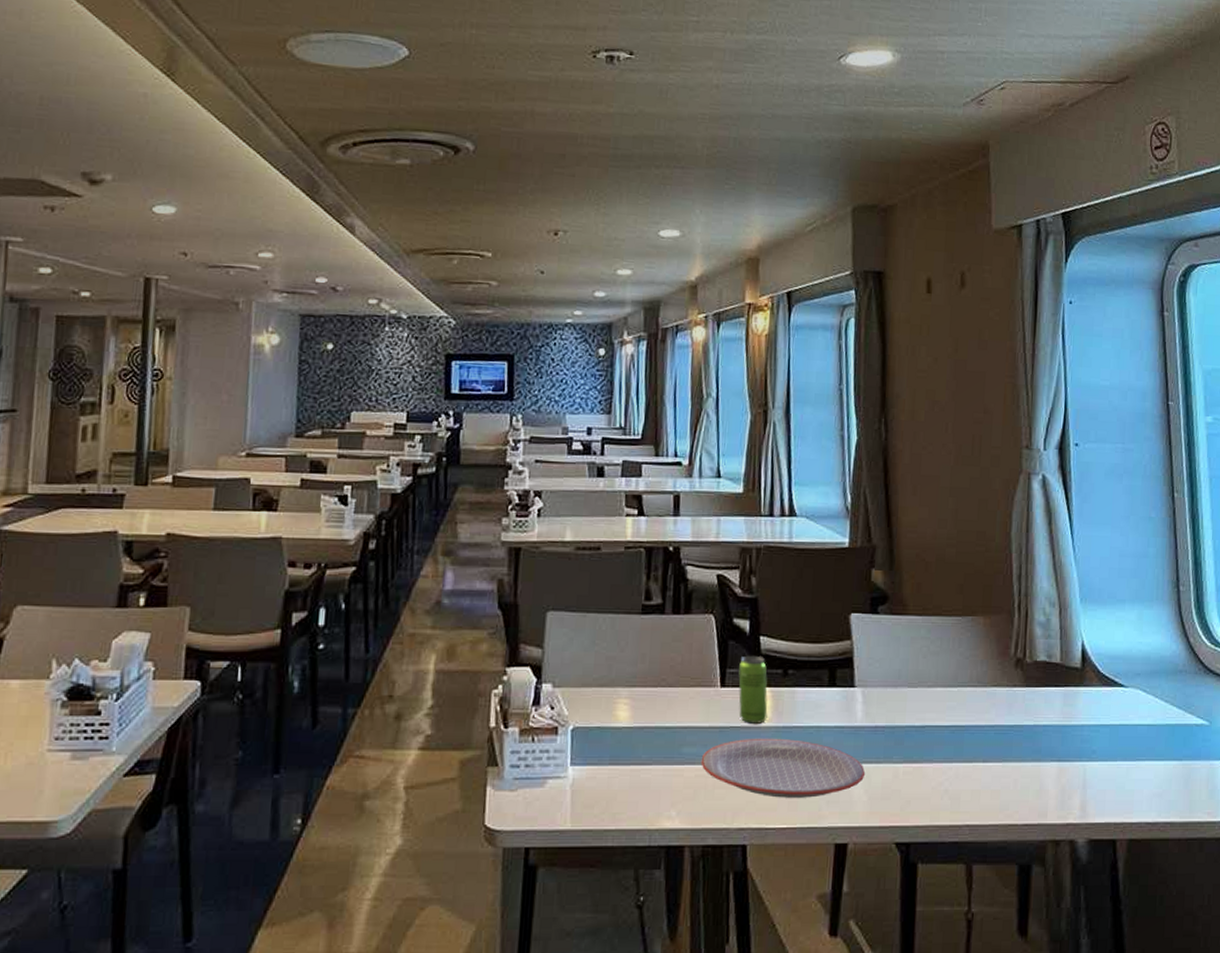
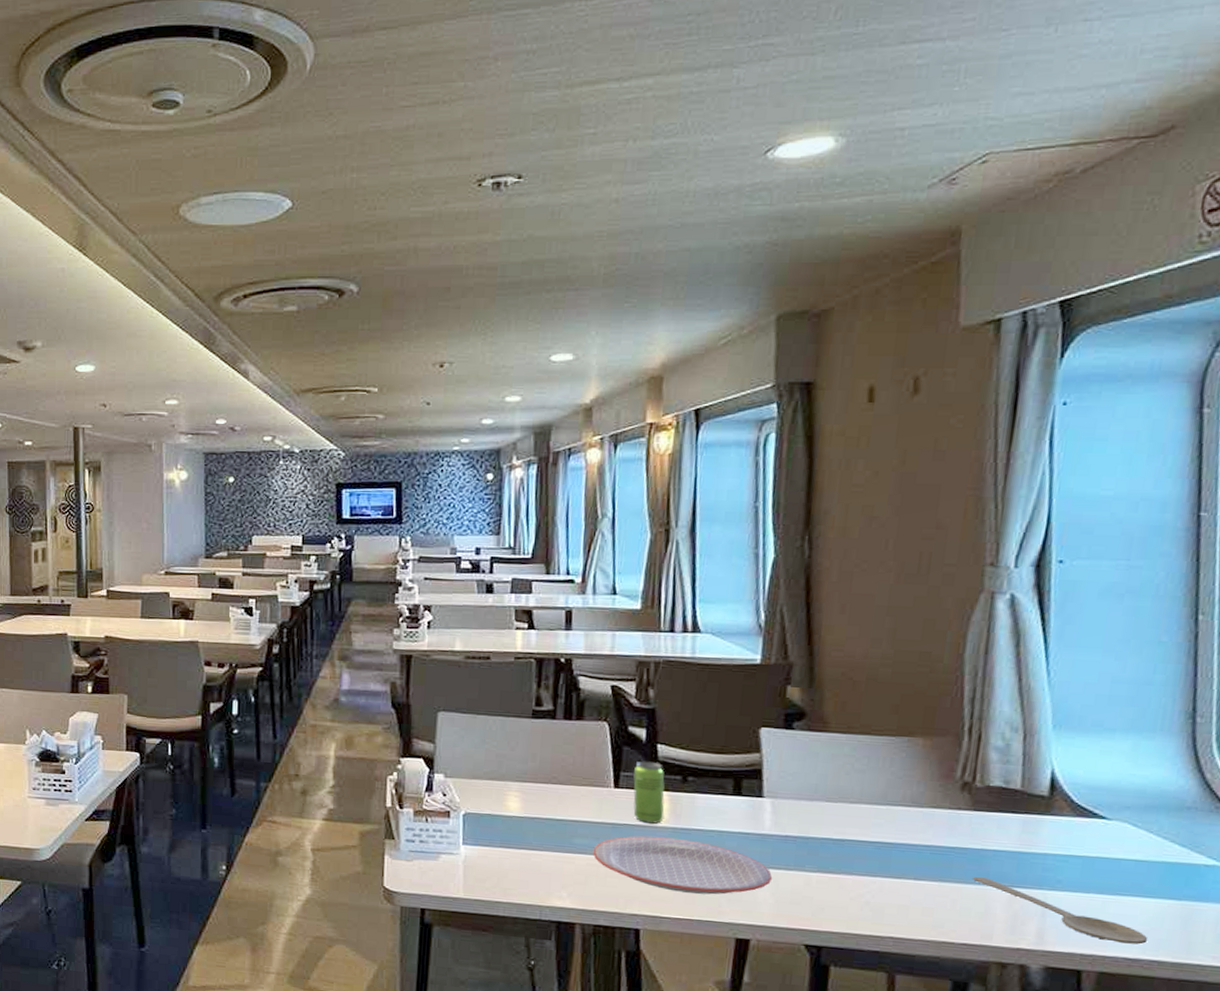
wooden spoon: none [1028,753,1162,808] -> present [971,876,1148,945]

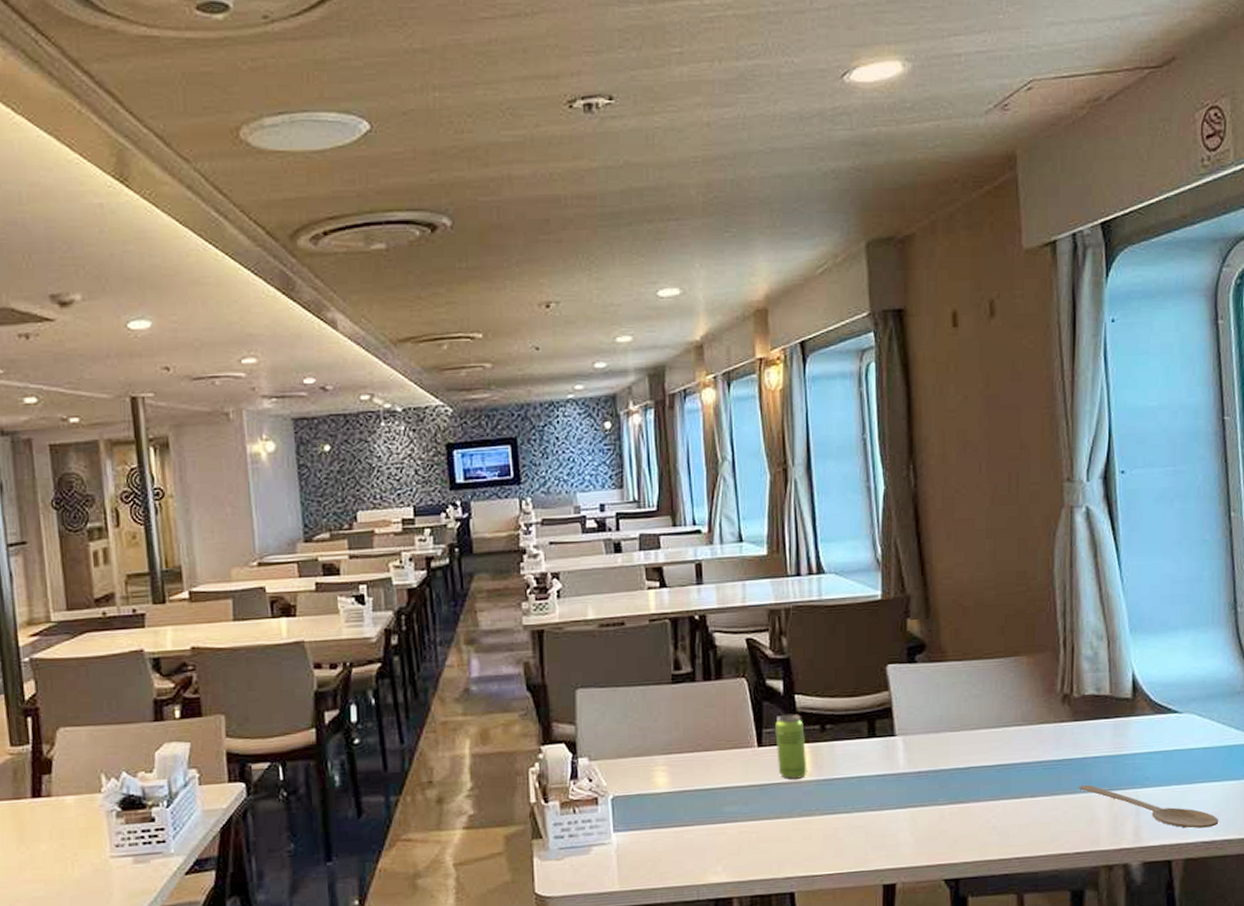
plate: present [592,836,773,895] -> none [743,790,911,847]

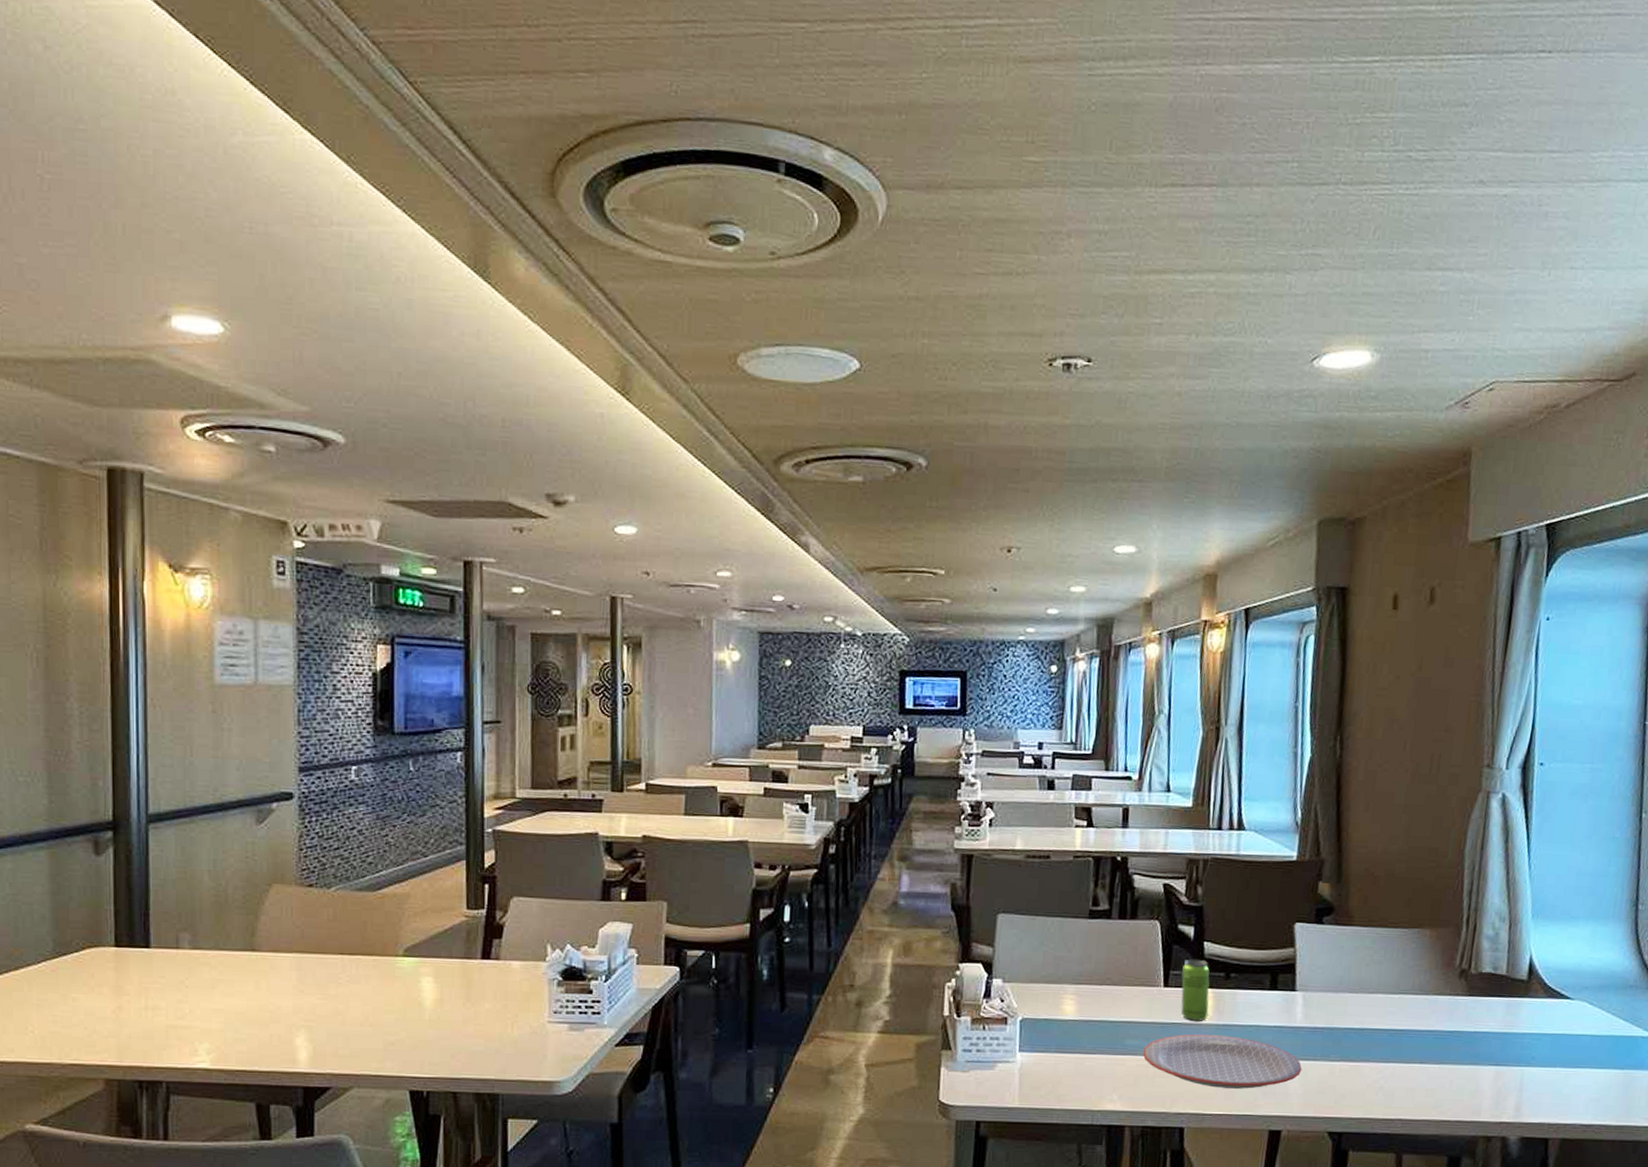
plate: none [743,790,911,847] -> present [1142,1034,1302,1089]
wooden spoon: present [1078,784,1219,829] -> none [1466,1057,1599,1111]

